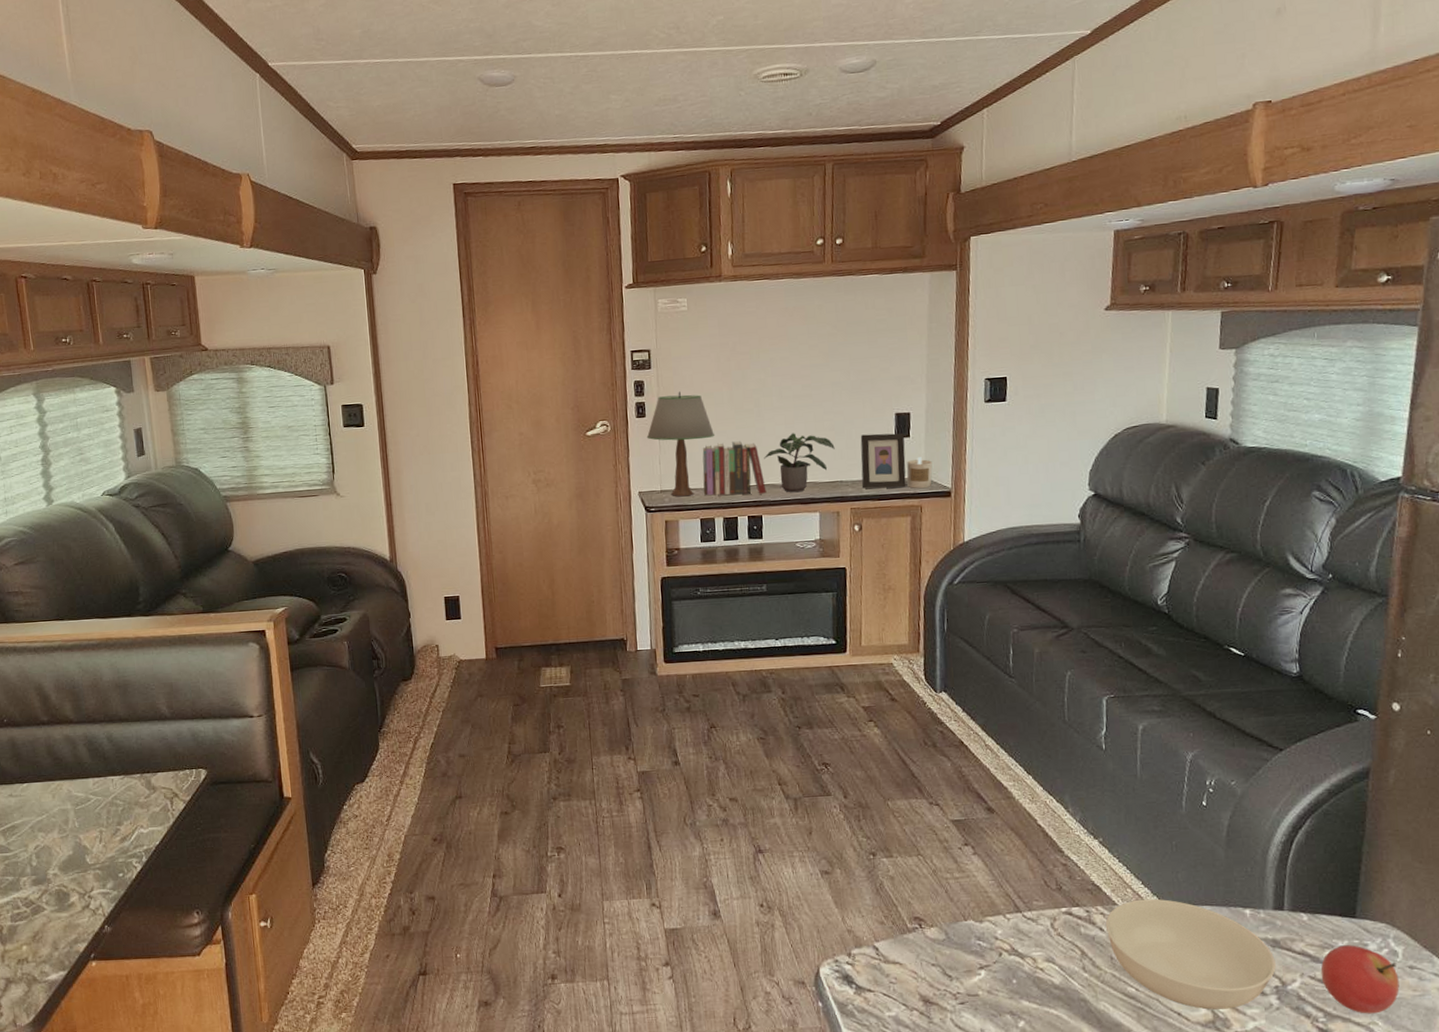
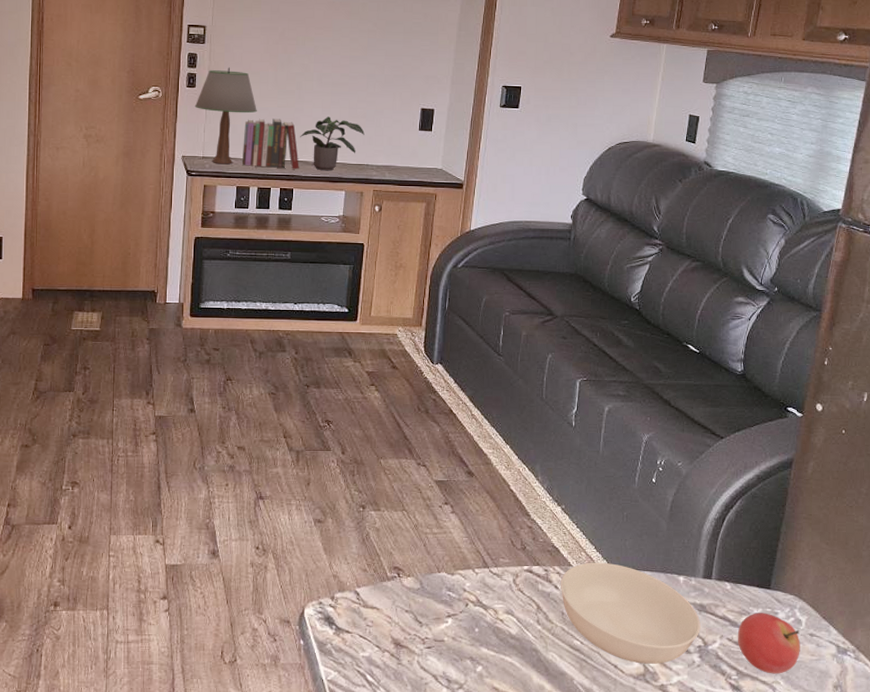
picture frame: present [860,433,906,489] -> none [385,124,428,176]
candle: present [906,457,933,489] -> none [426,150,449,179]

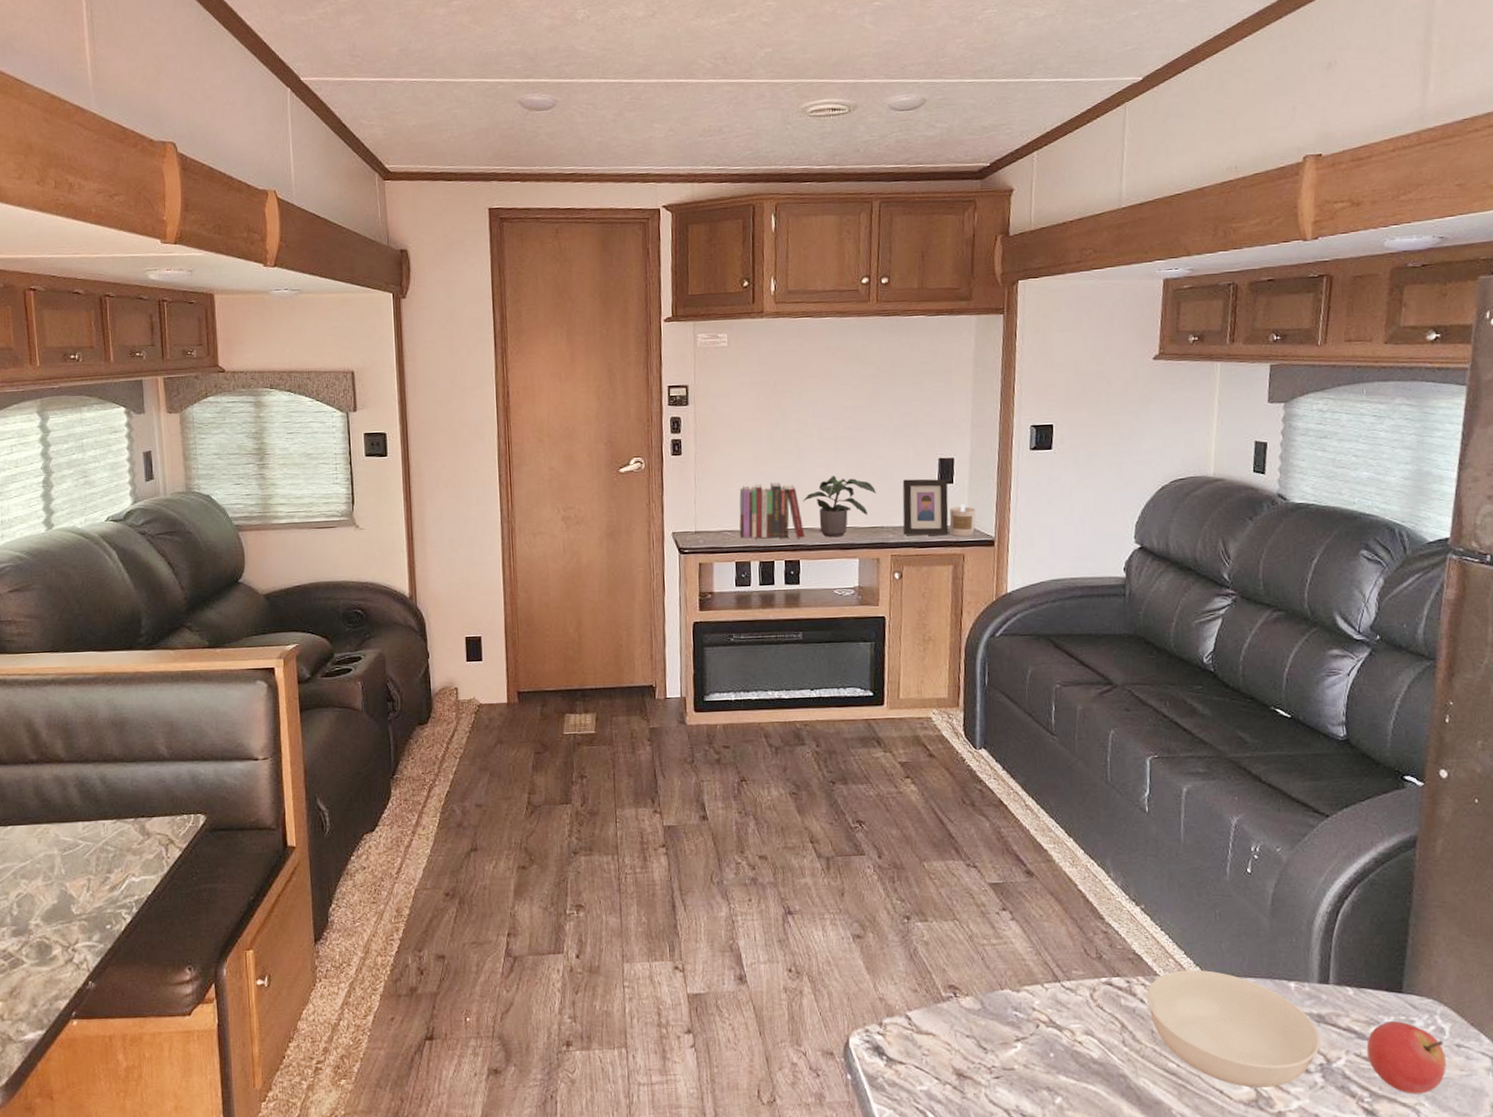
table lamp: present [194,67,258,165] -> none [682,429,753,539]
picture frame: none [385,124,428,176] -> present [902,479,949,536]
candle: none [426,150,449,179] -> present [949,504,976,537]

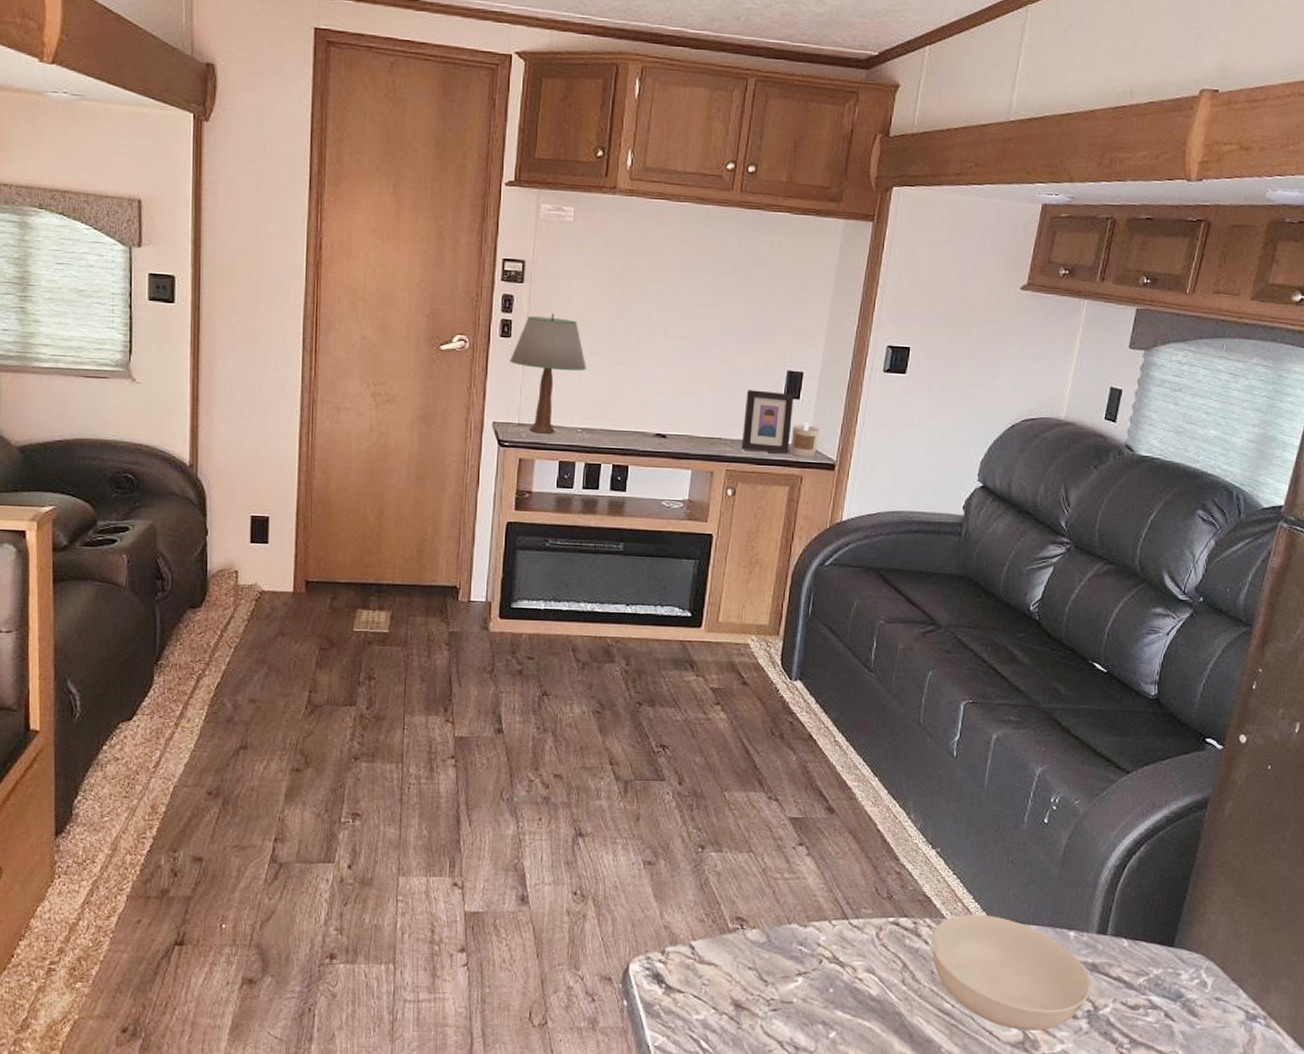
table lamp: none [682,429,753,539] -> present [509,313,588,434]
books: present [739,482,805,539] -> none [567,378,637,442]
potted plant: present [803,476,876,538] -> none [638,378,718,445]
fruit: present [1366,1021,1446,1094] -> none [1132,973,1205,1043]

